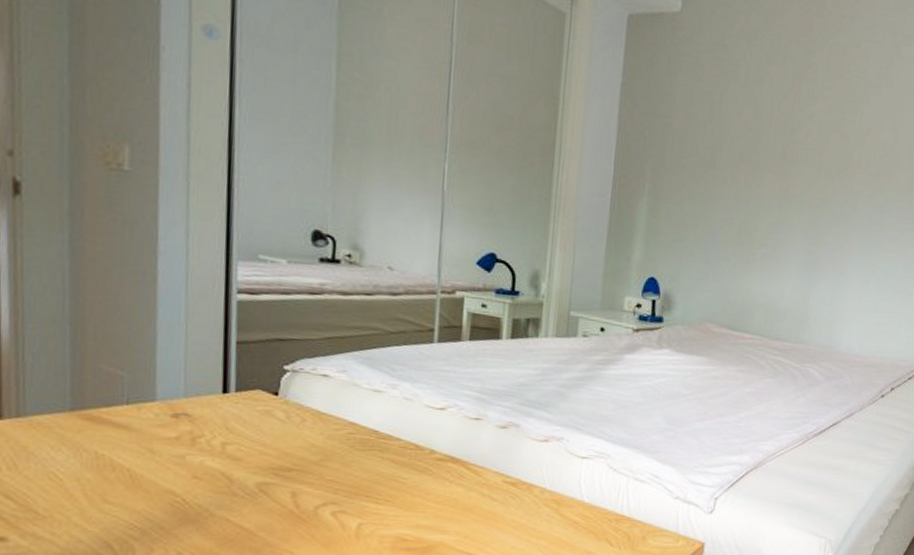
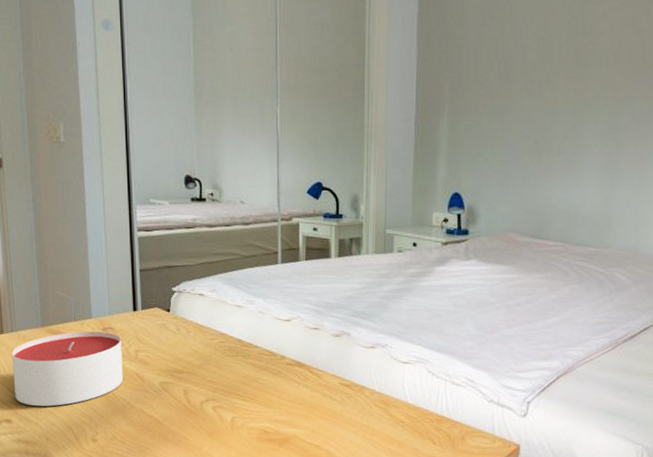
candle: none [14,417,202,518] -> present [11,331,124,407]

